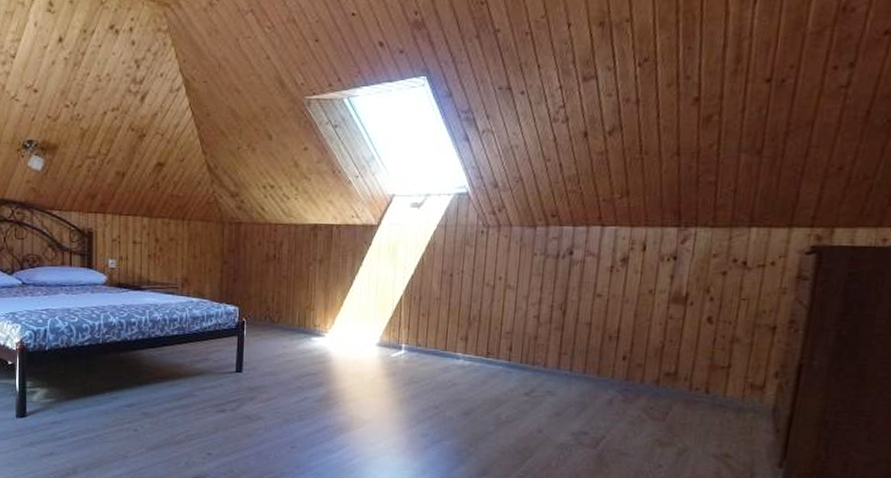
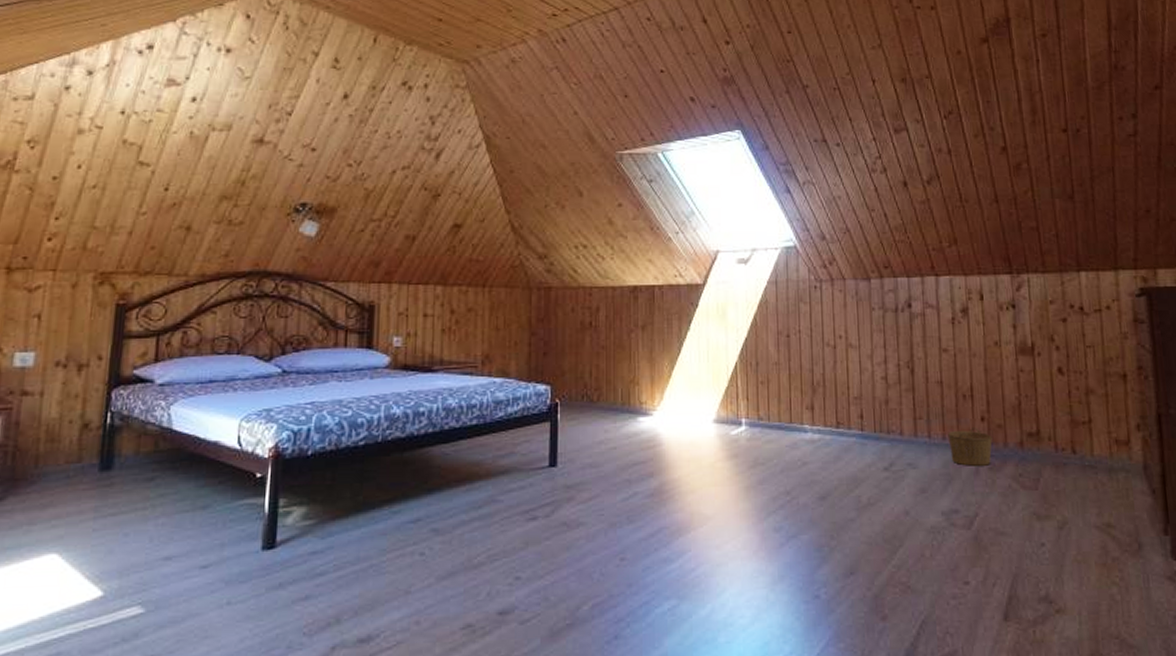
basket: none [588,365,631,398] -> present [948,428,993,466]

